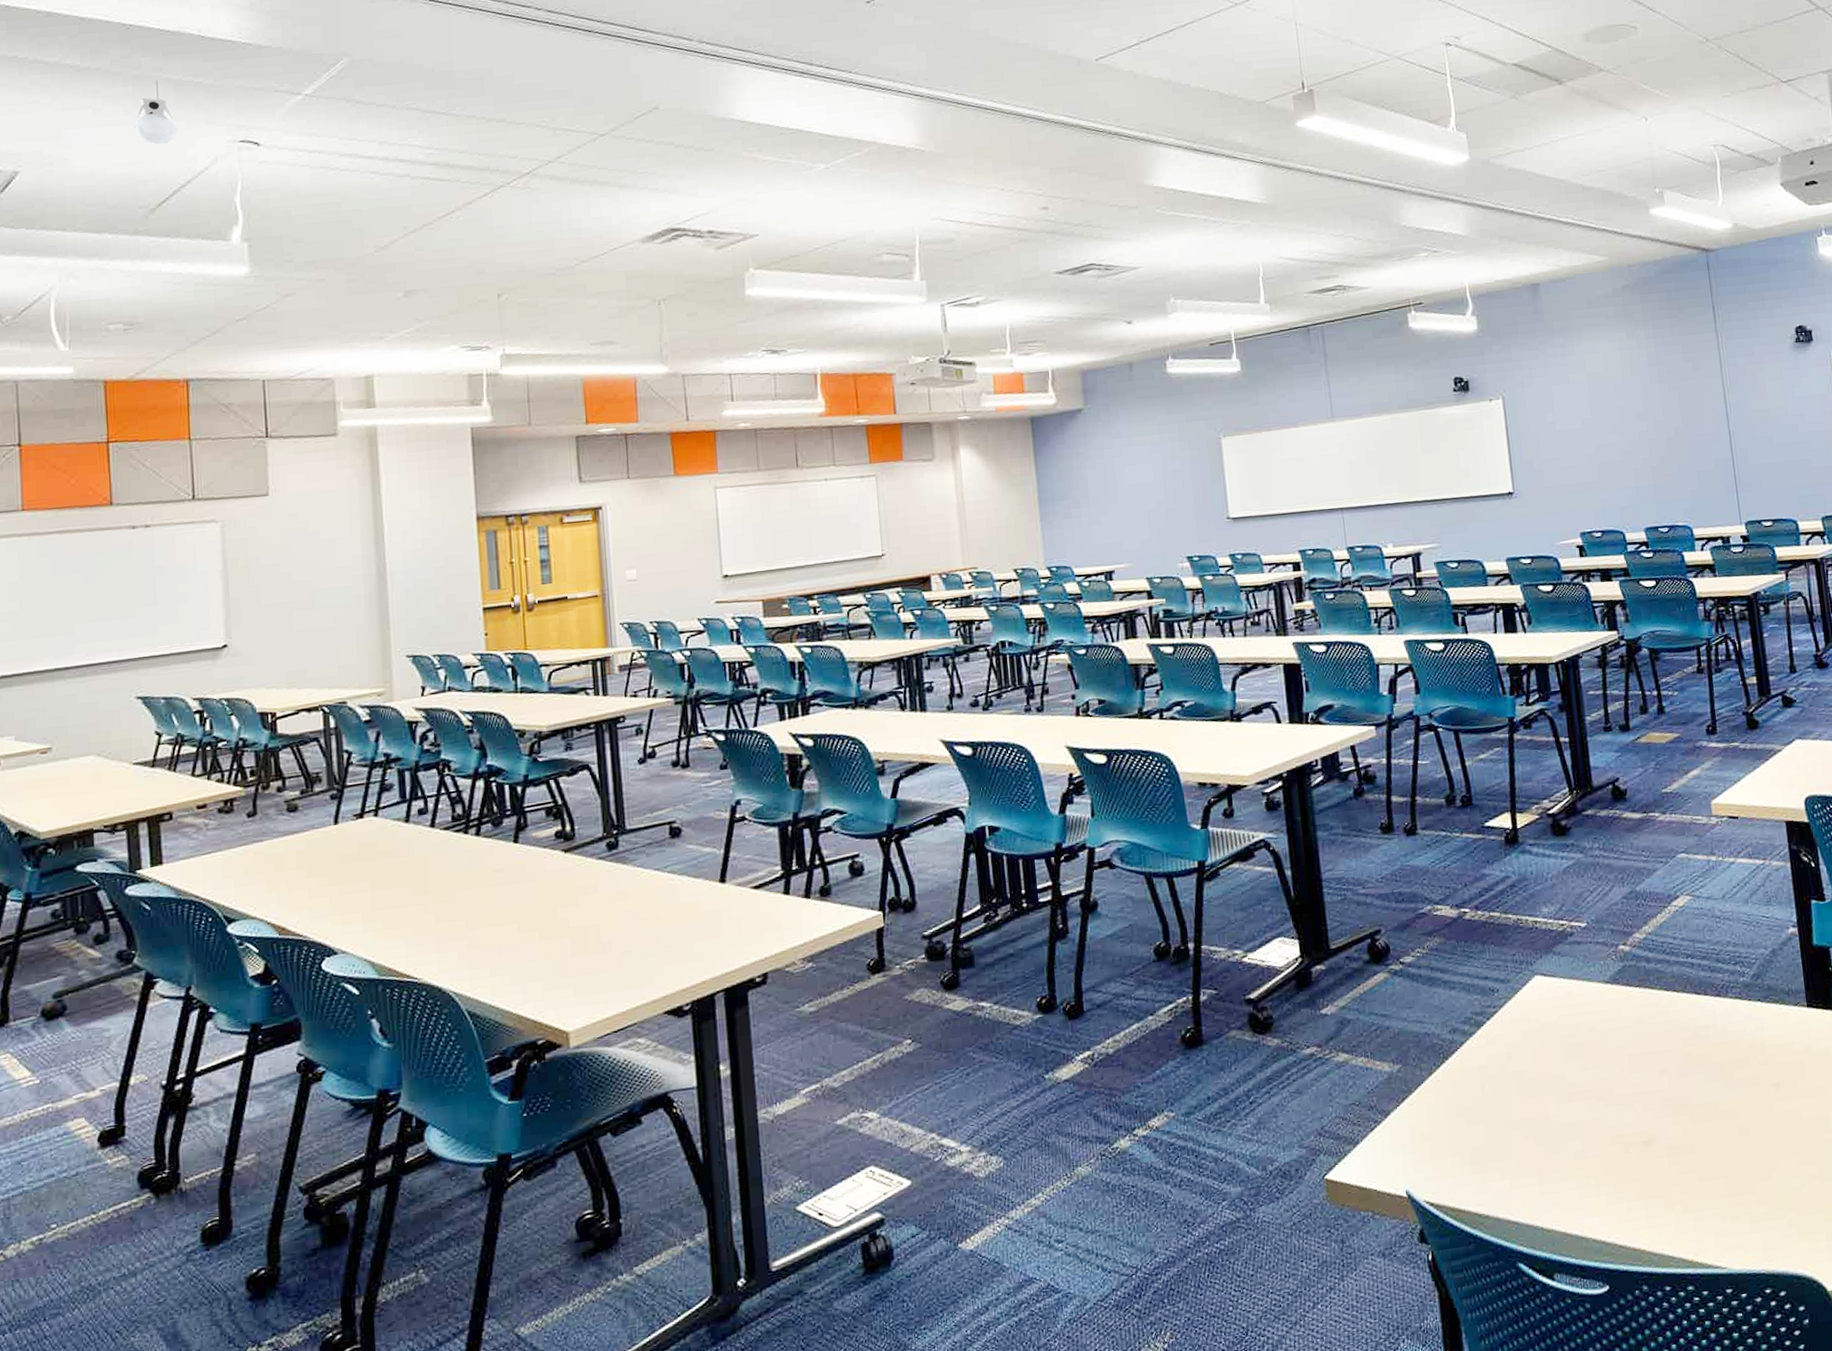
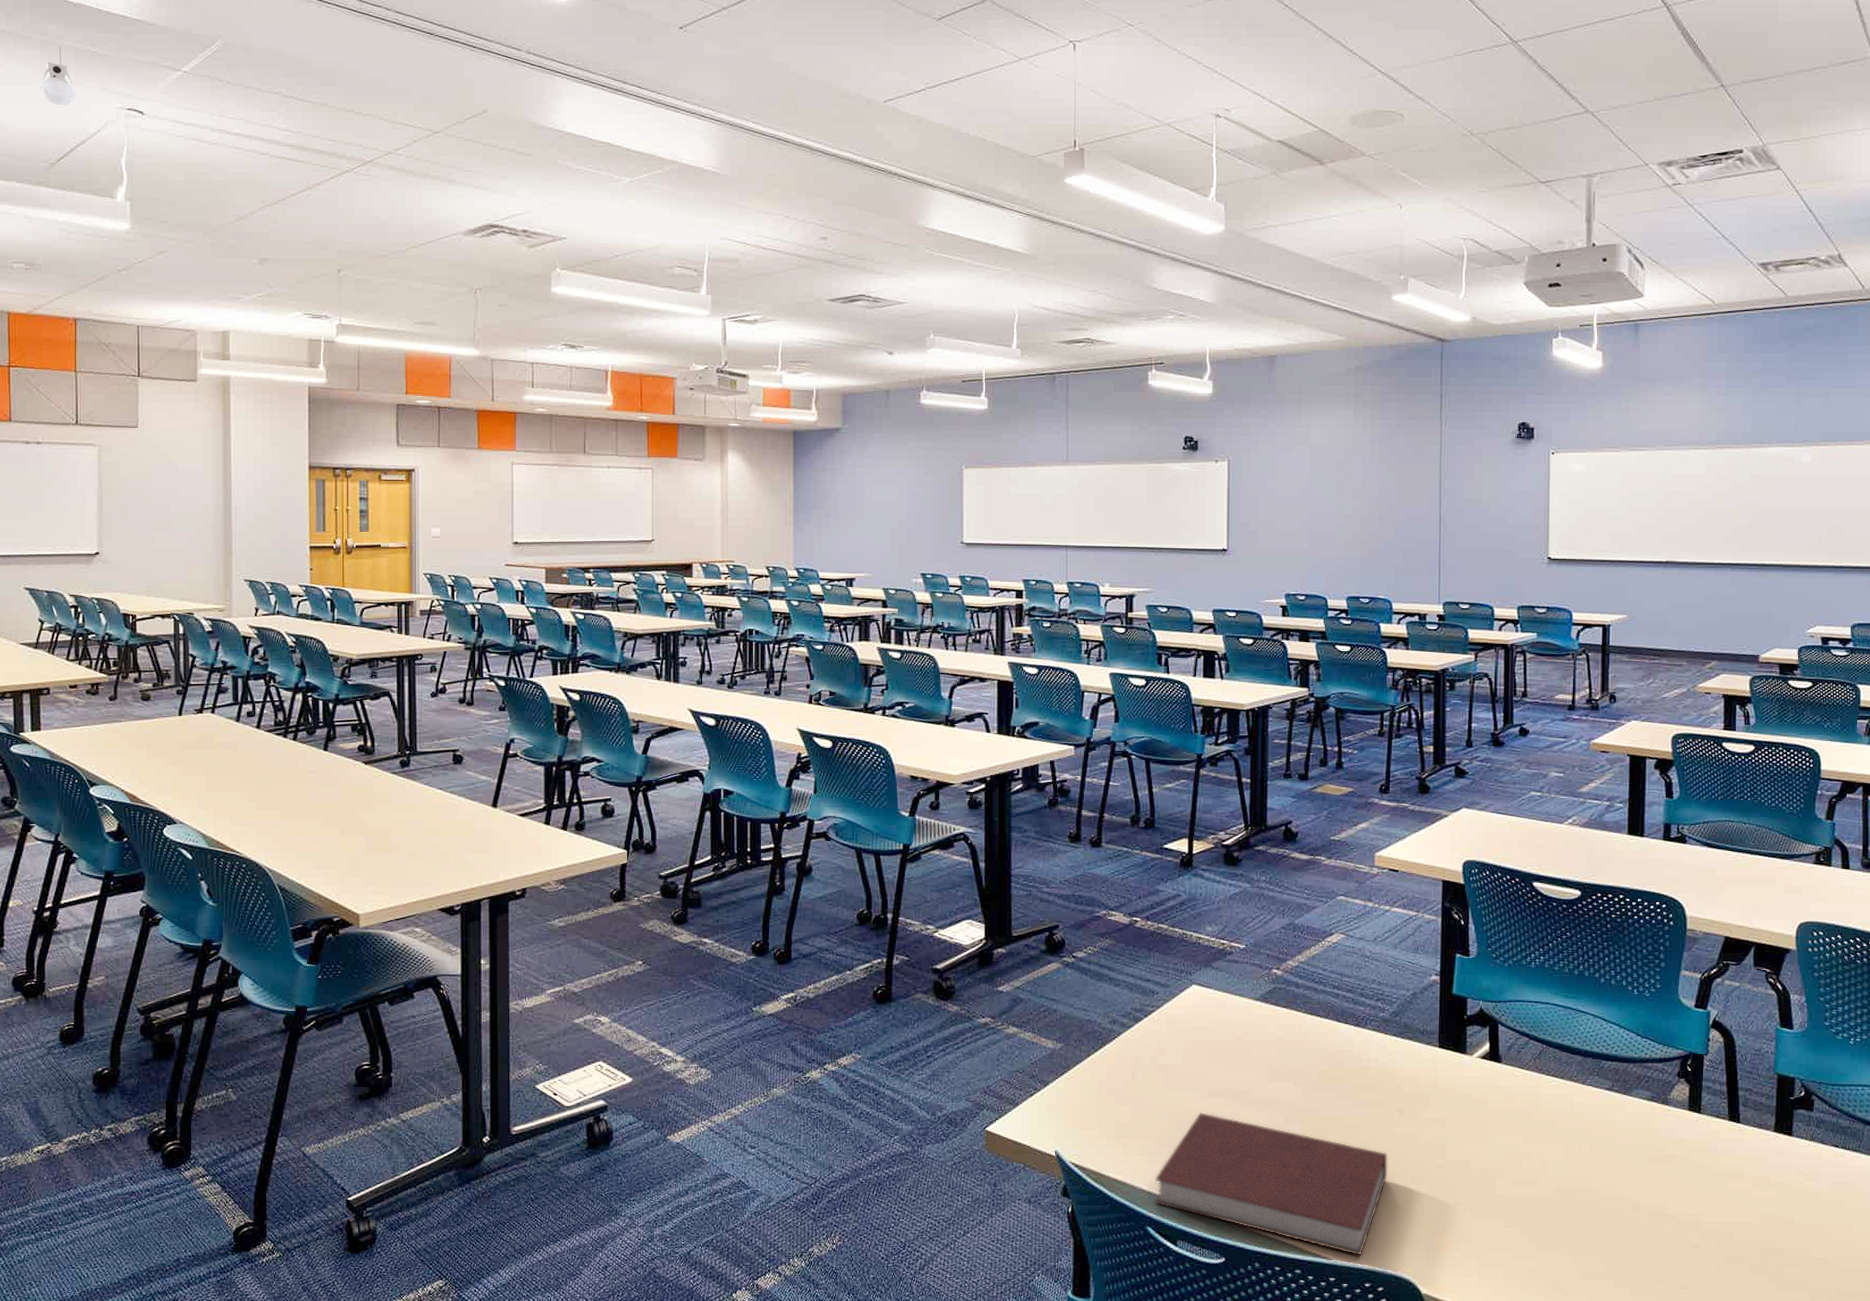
notebook: none [1520,1119,1773,1259] -> present [1154,1112,1388,1256]

